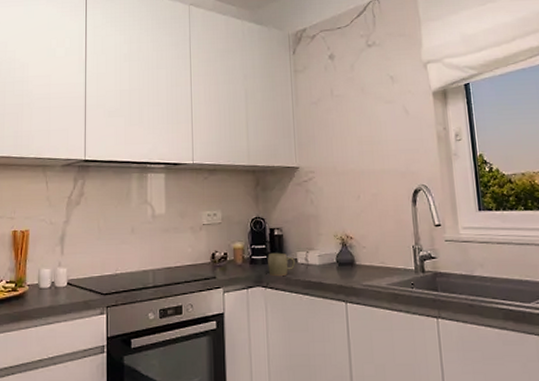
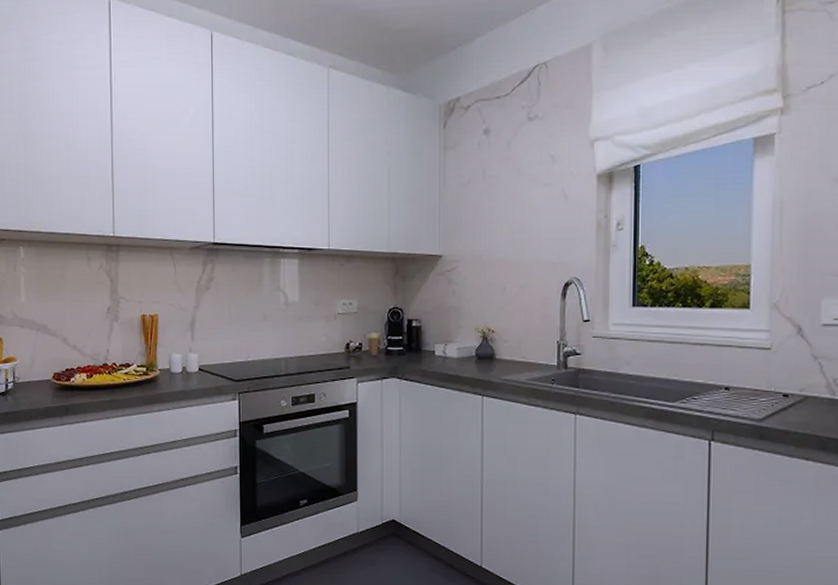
mug: present [268,252,295,277] -> none [404,344,432,369]

